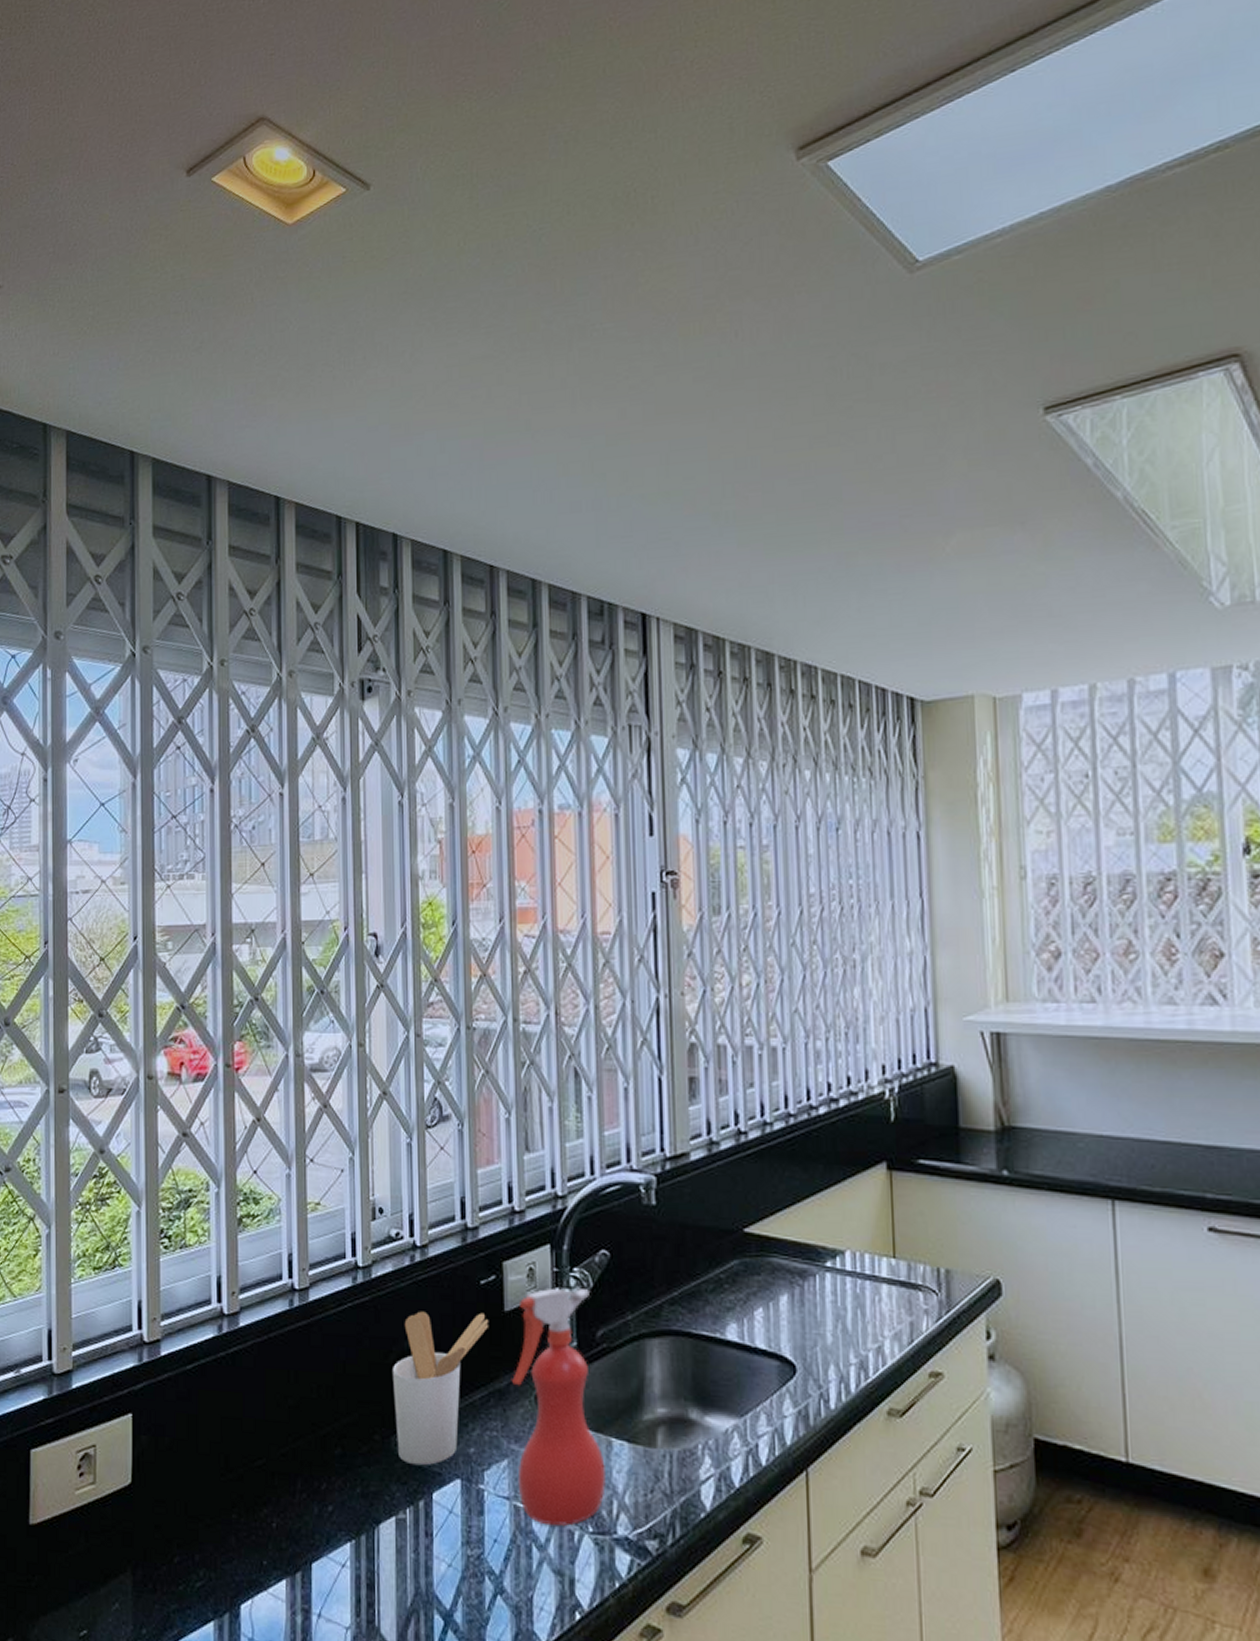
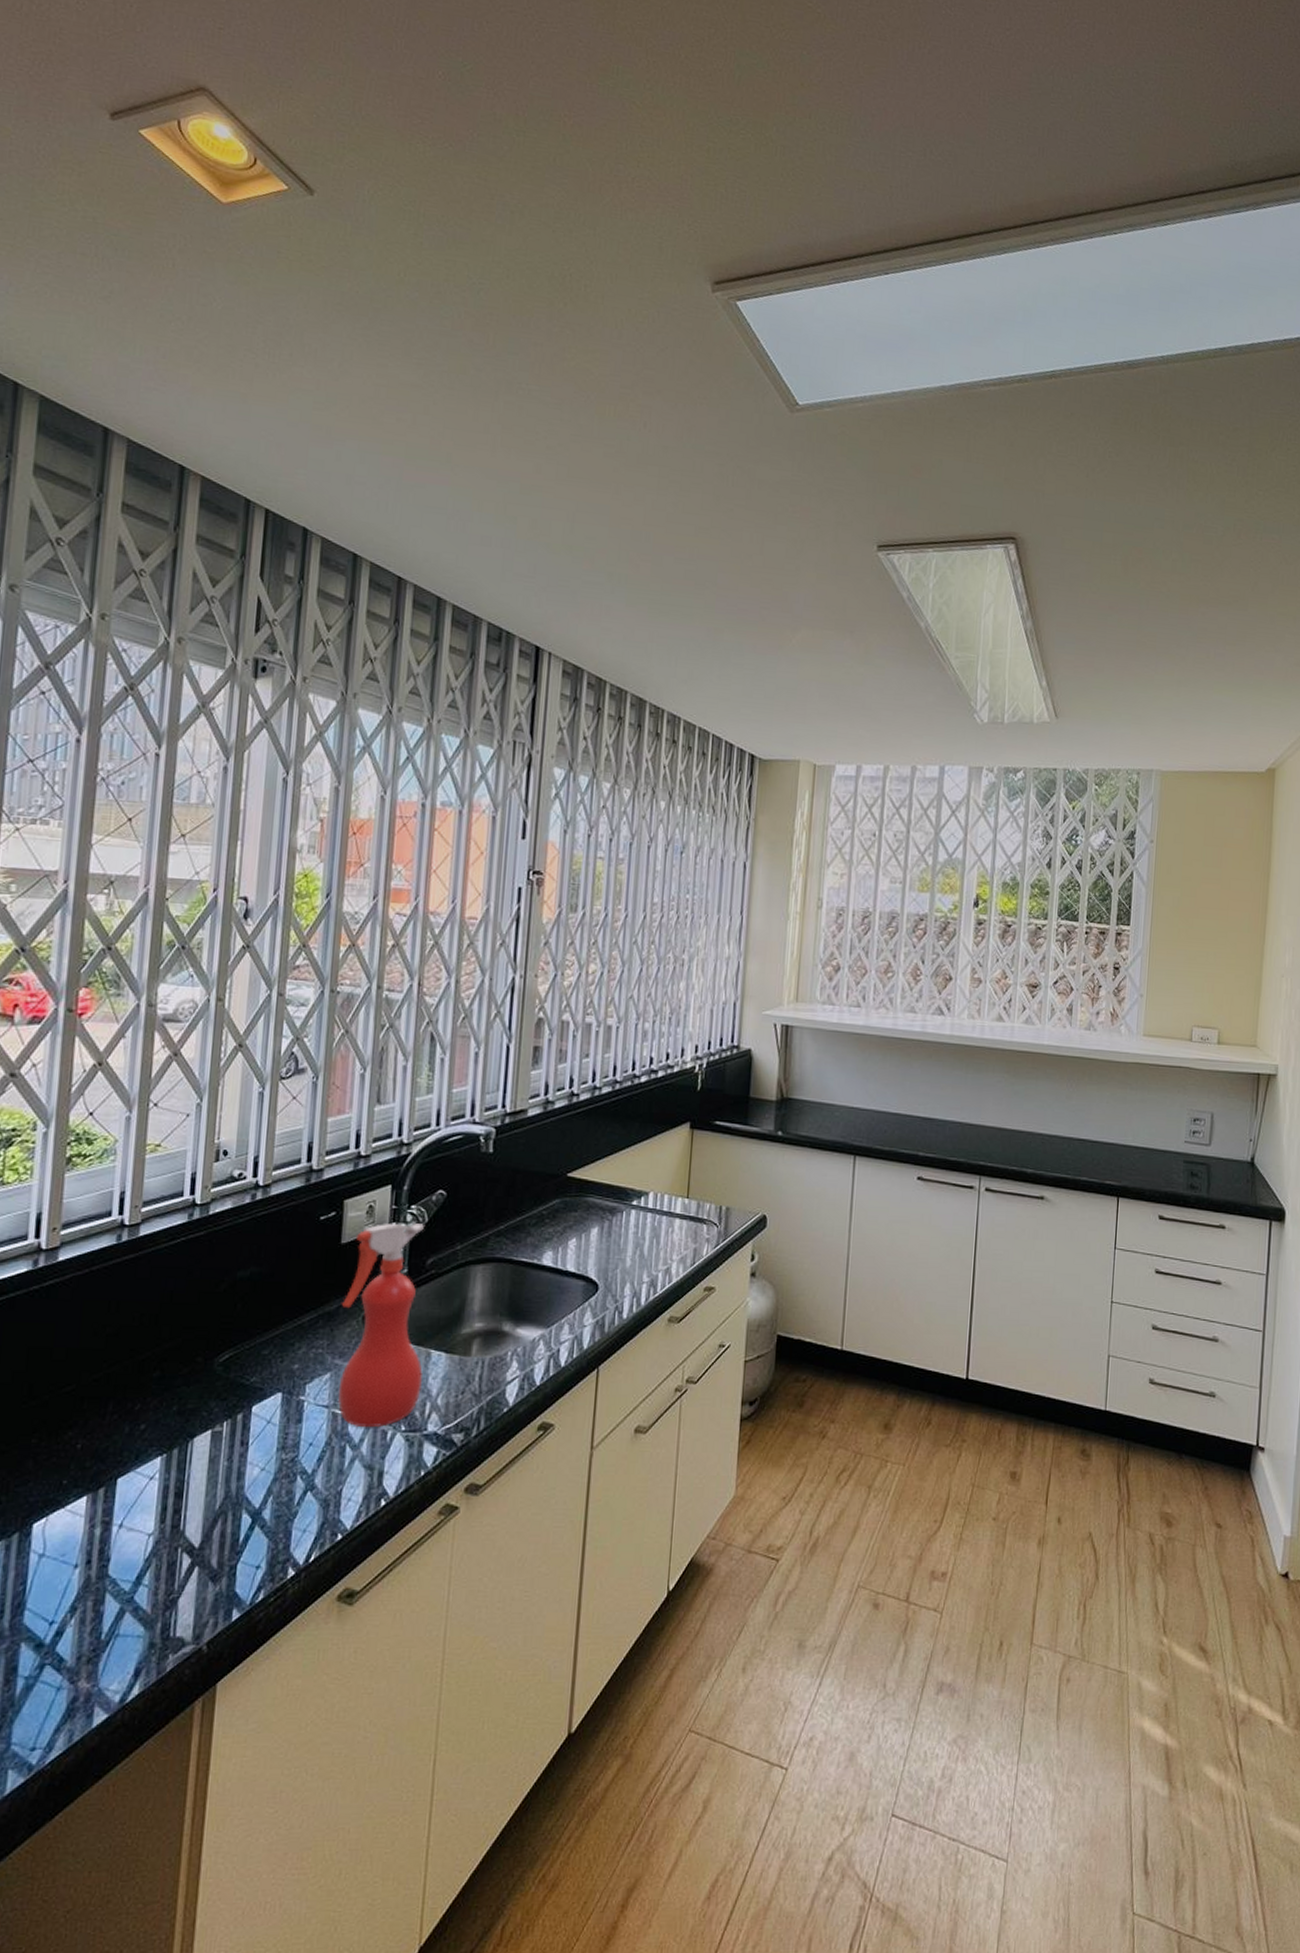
utensil holder: present [393,1311,489,1466] -> none [220,1244,325,1383]

